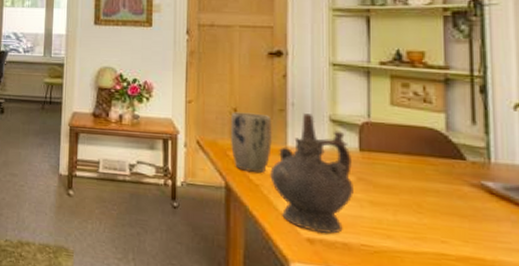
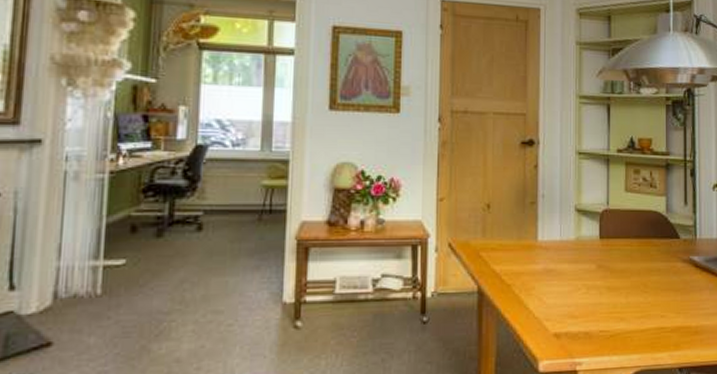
plant pot: present [230,112,272,173] -> none [483,208,524,273]
ceremonial vessel: present [270,113,354,234] -> none [521,205,594,327]

